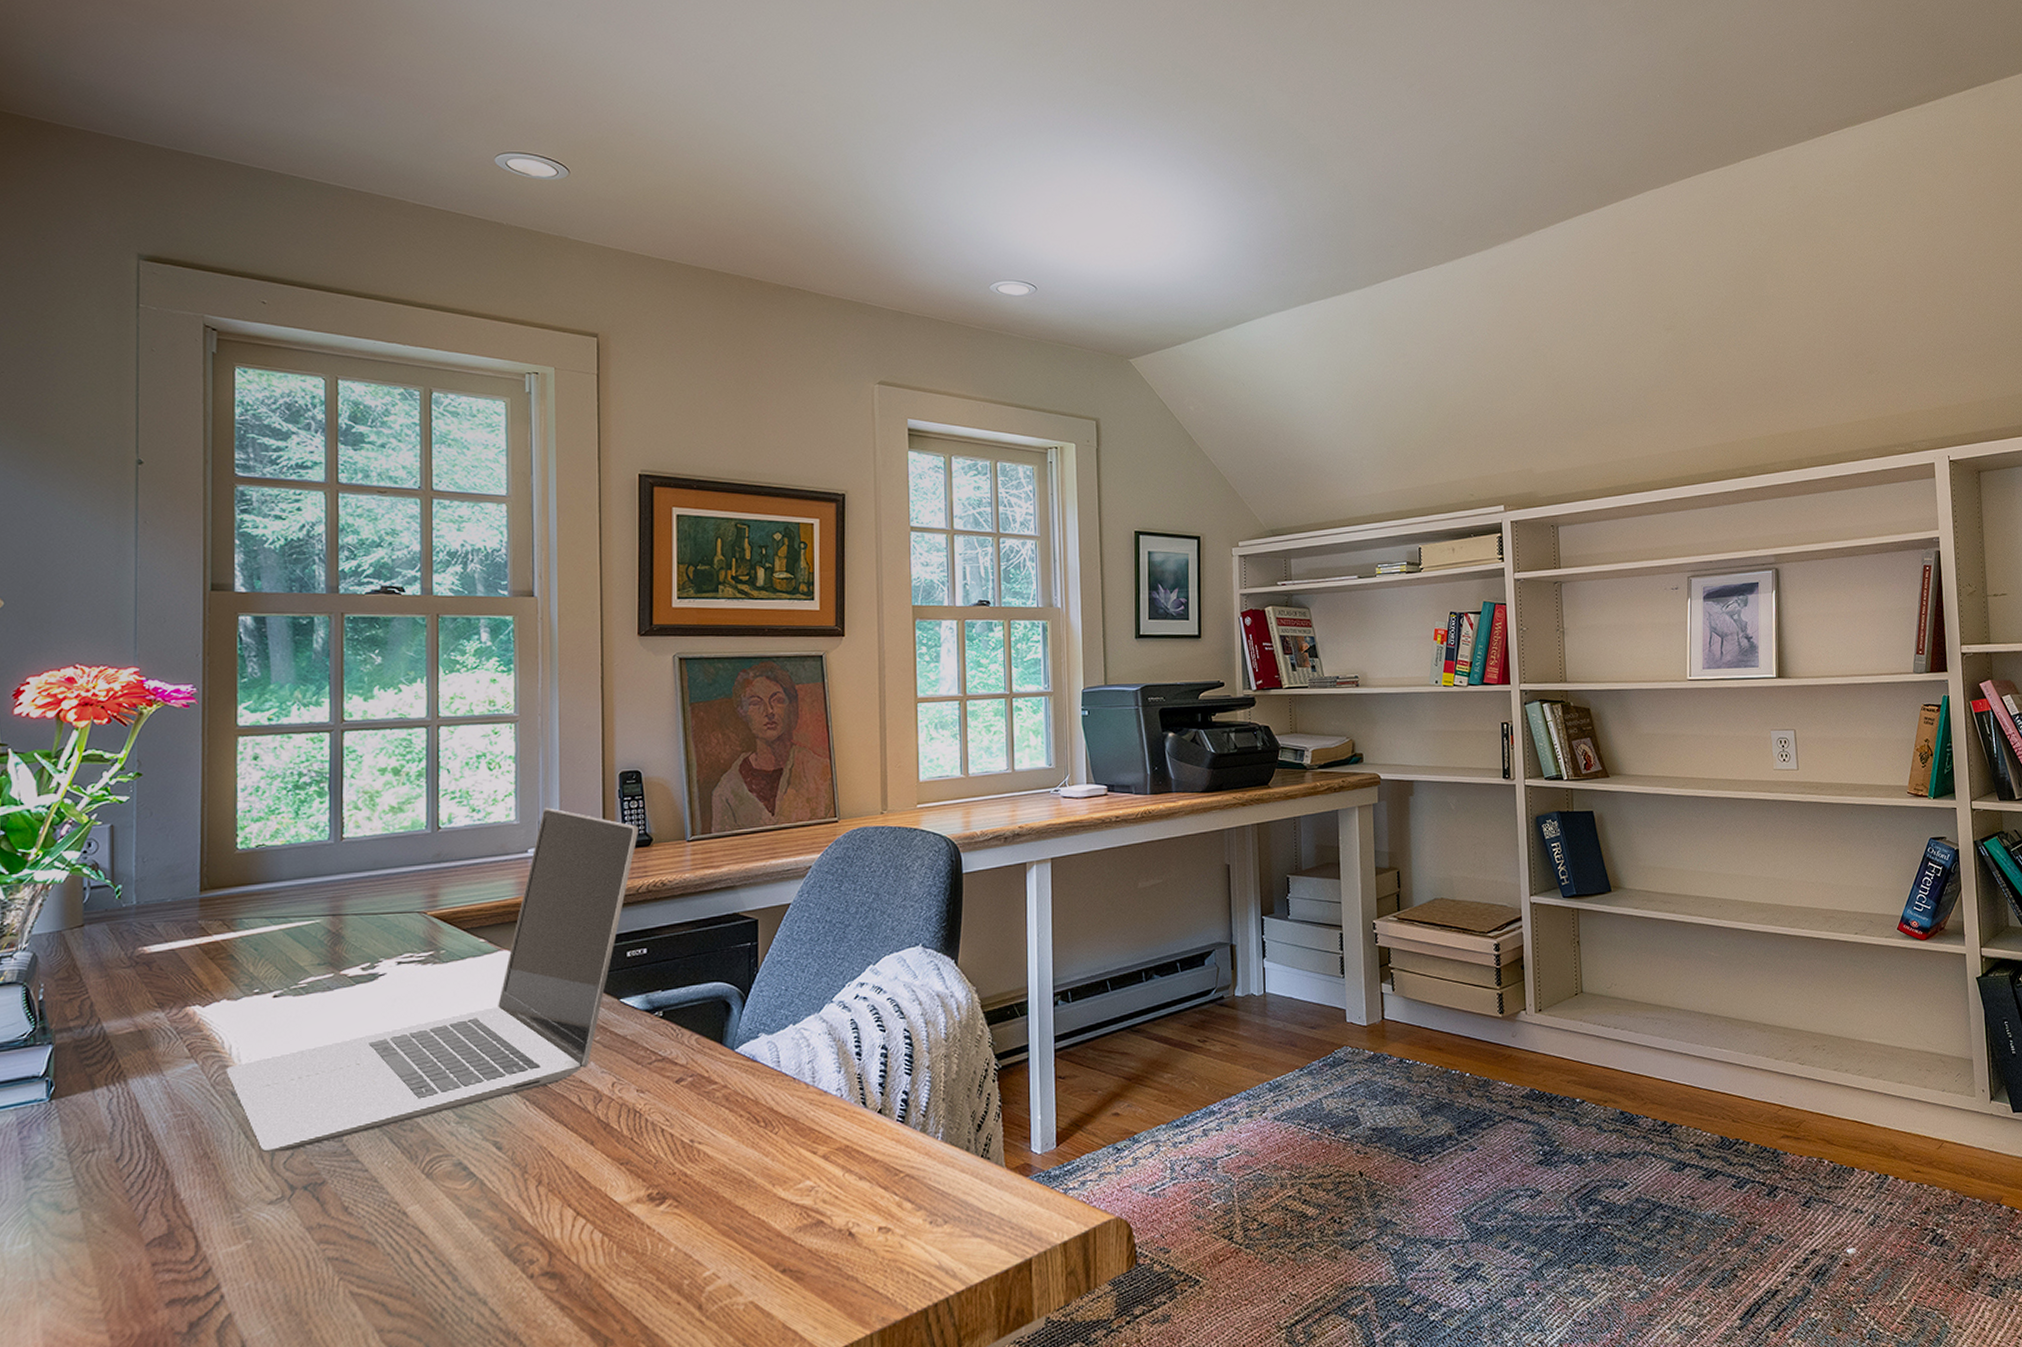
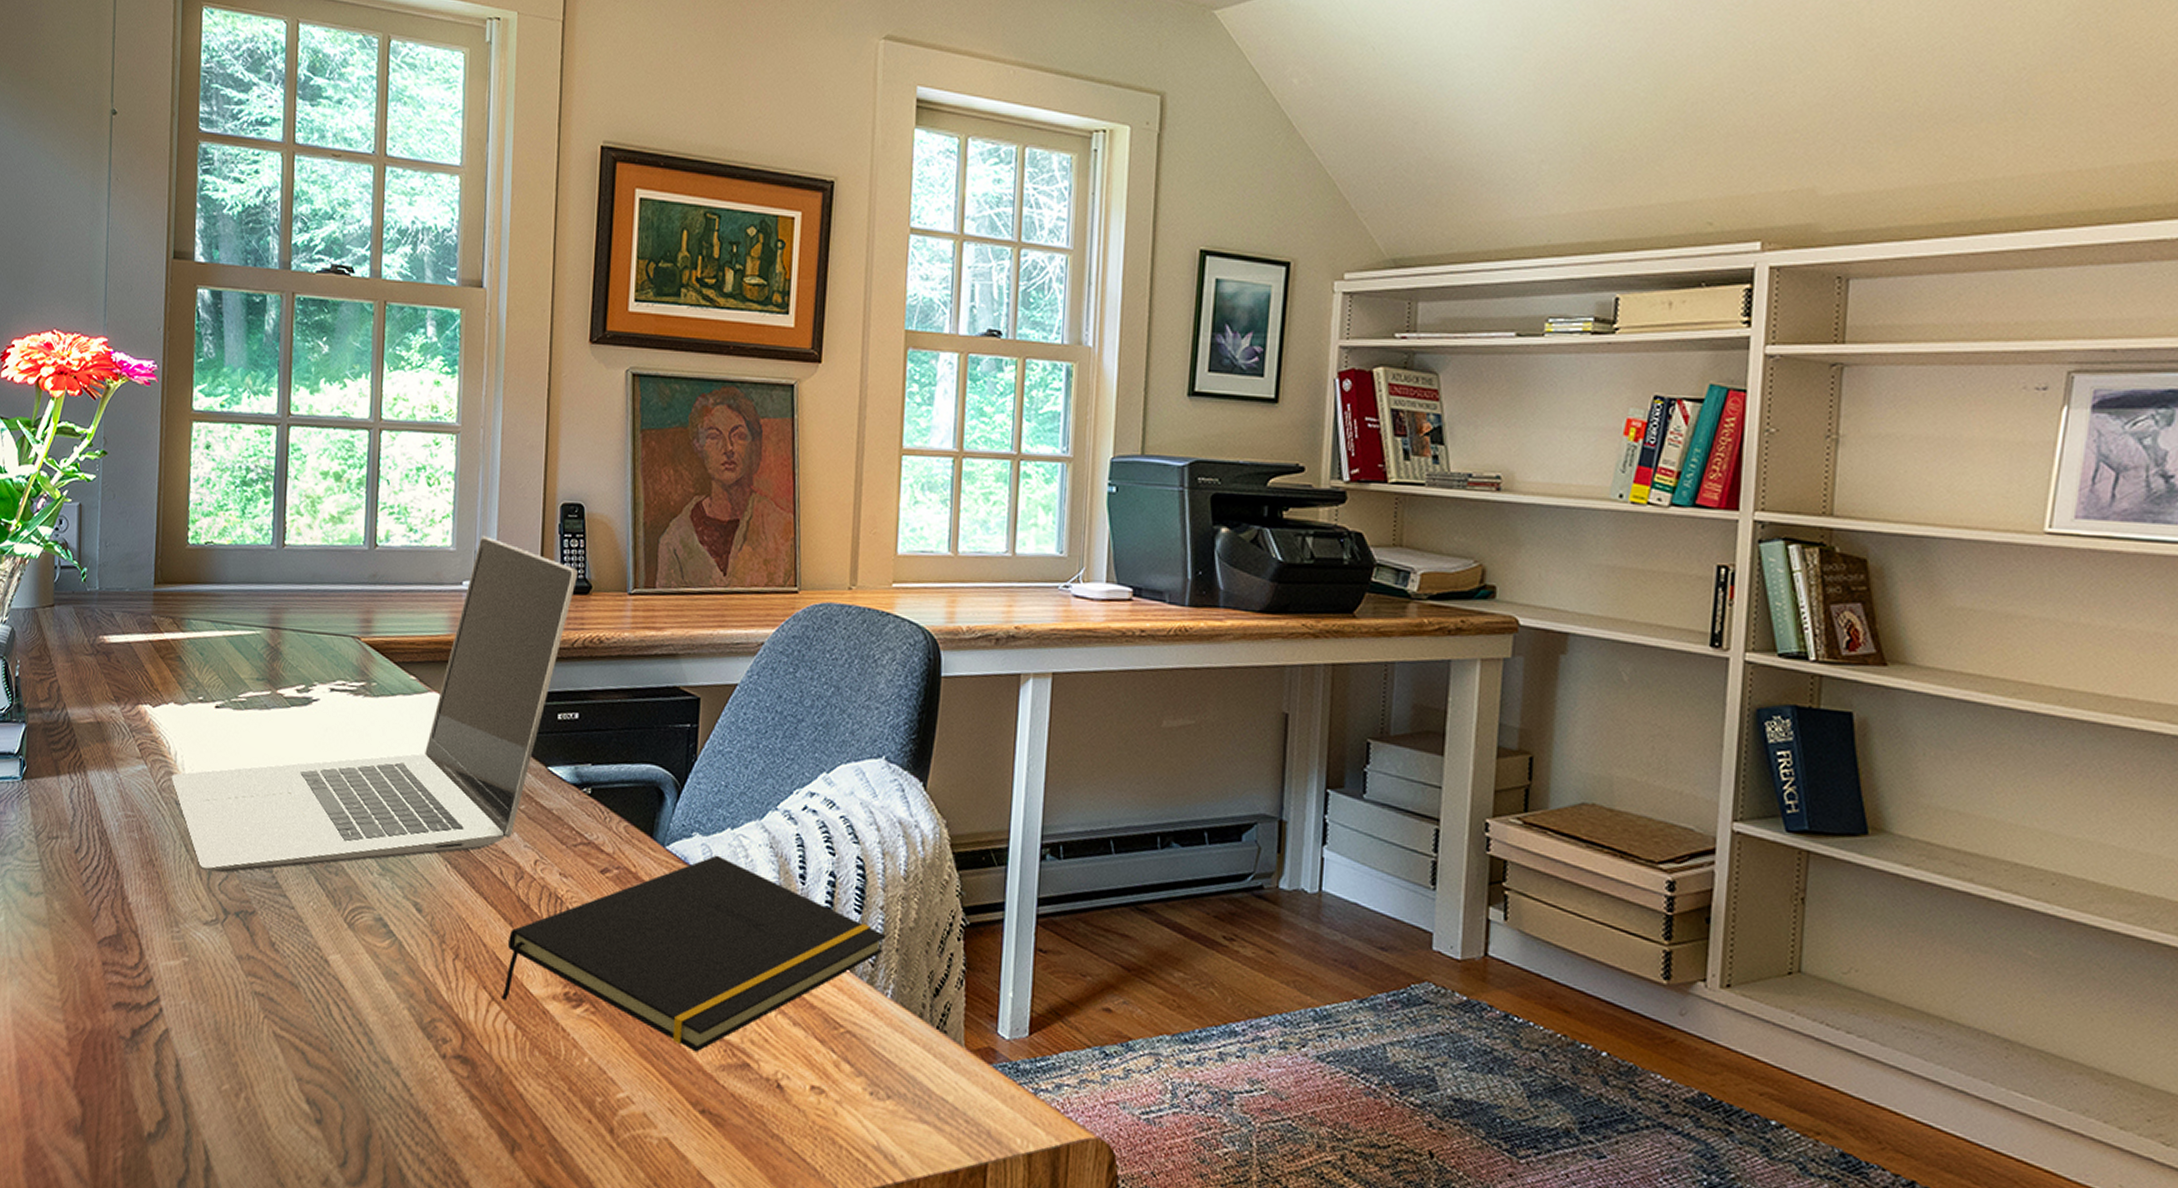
notepad: none [586,1049,933,1221] -> present [501,855,886,1052]

